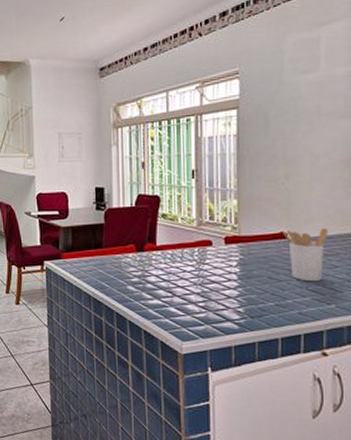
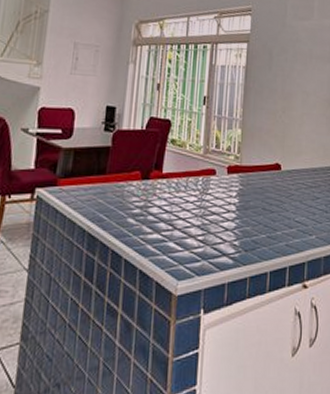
utensil holder: present [283,227,329,282] -> none [277,160,314,213]

